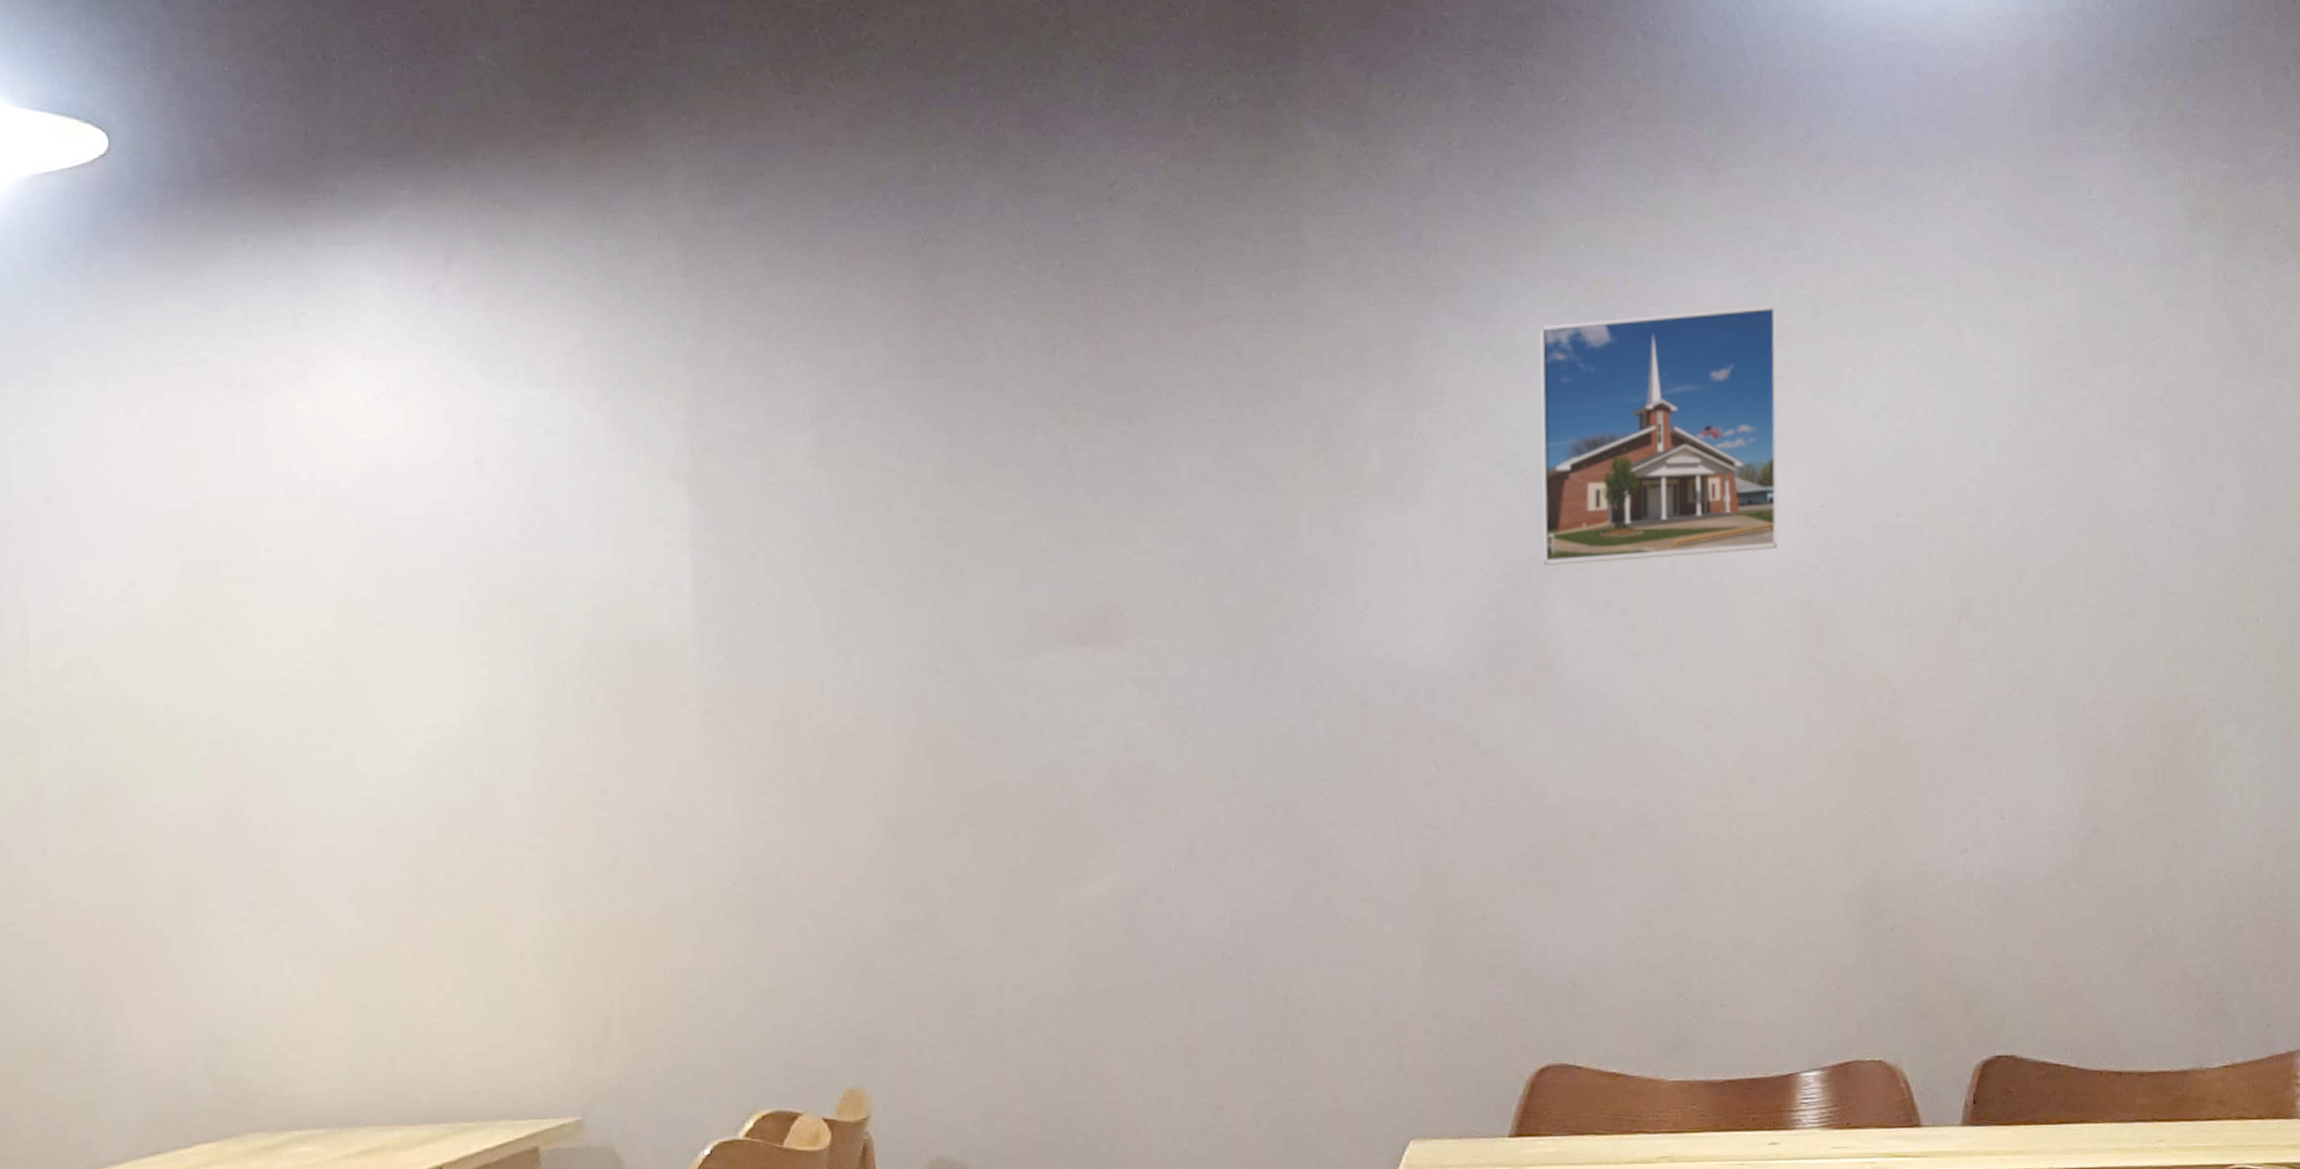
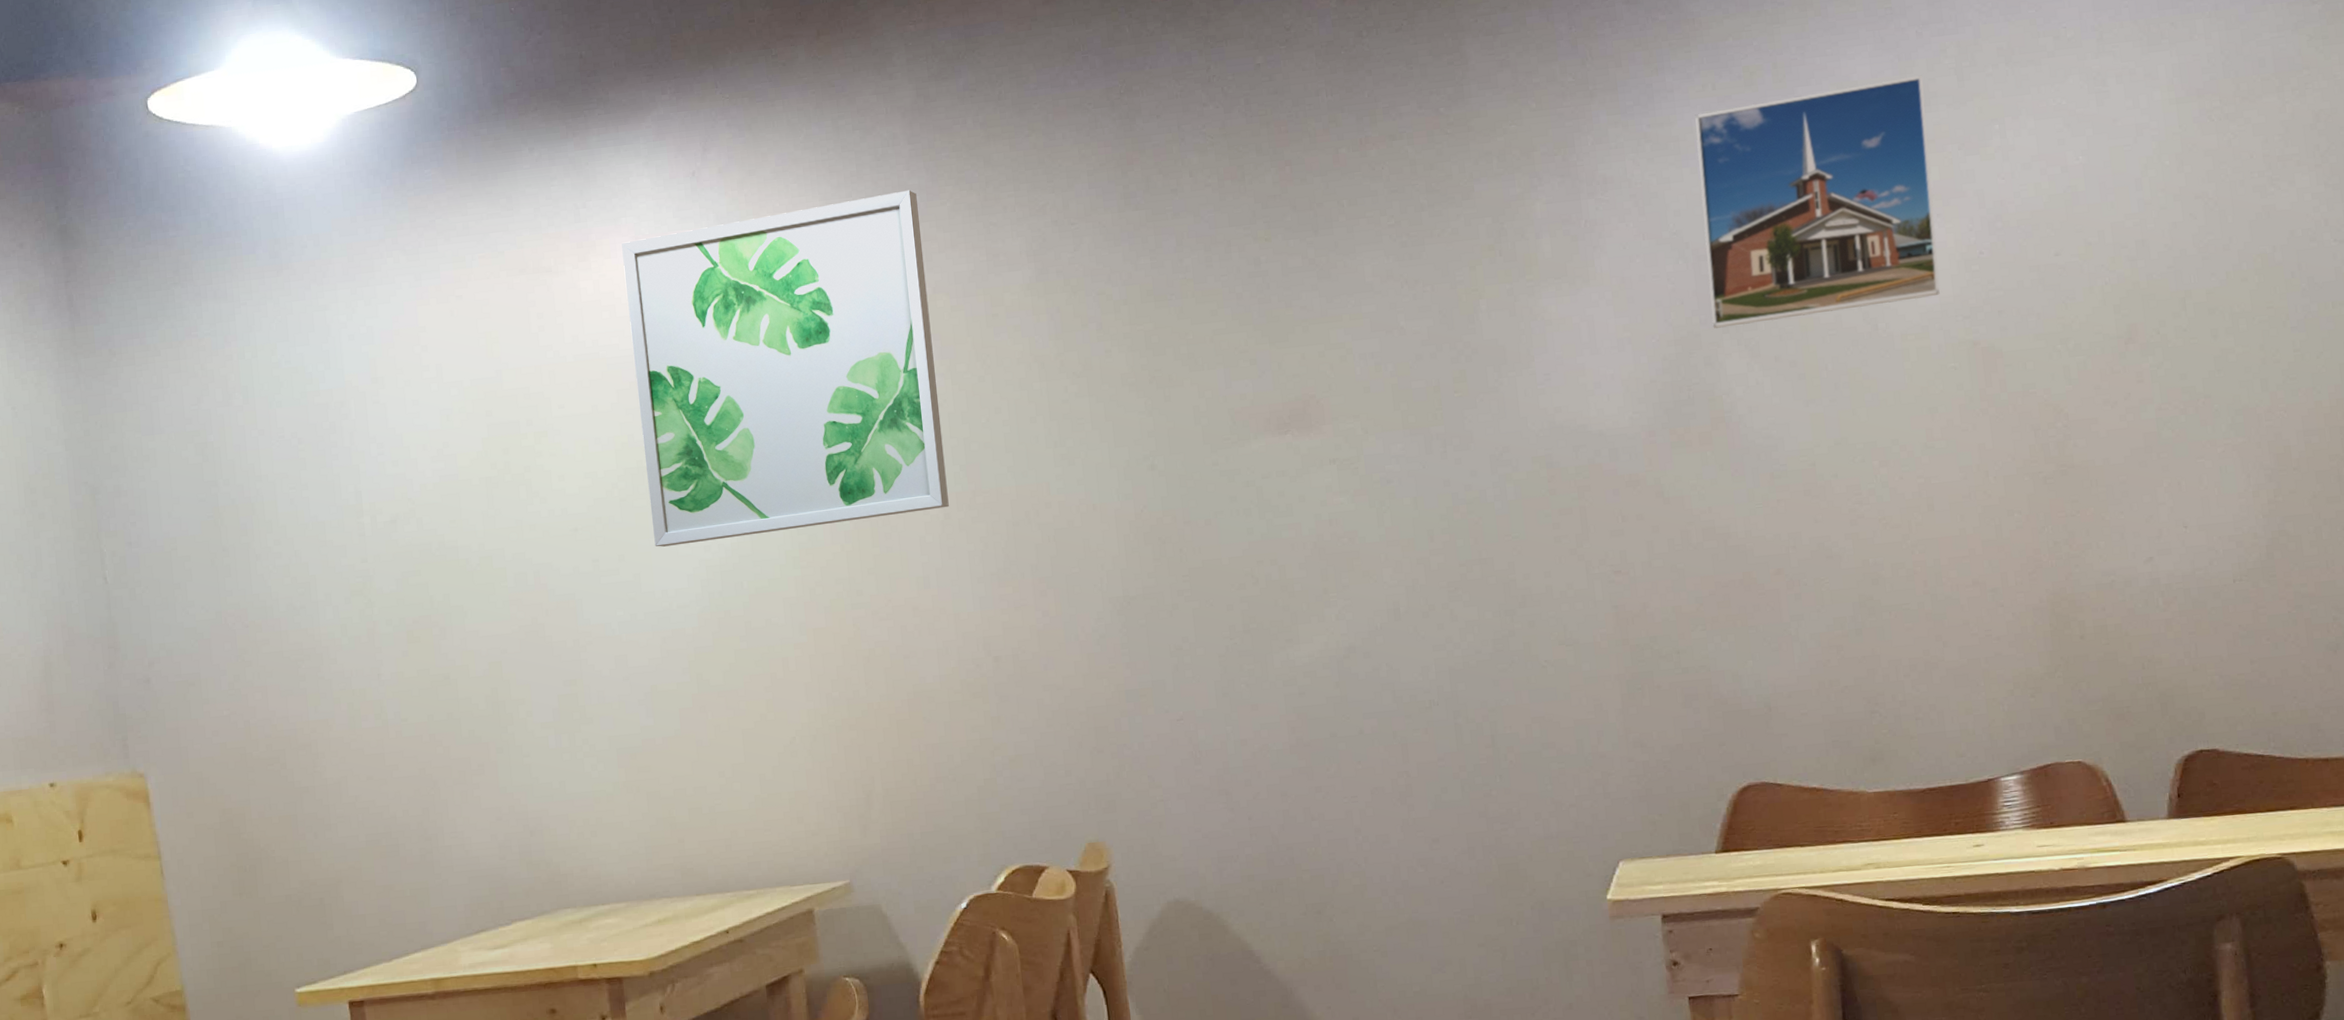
wall art: none [346,330,710,723] -> present [622,190,949,547]

